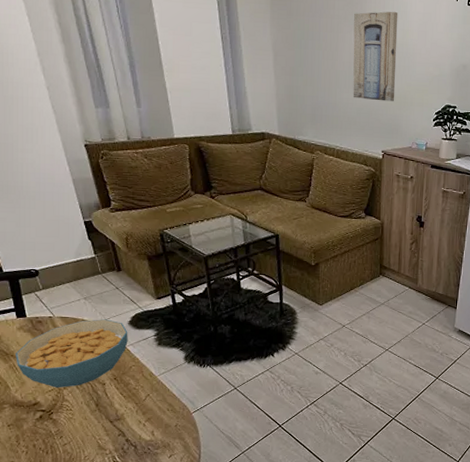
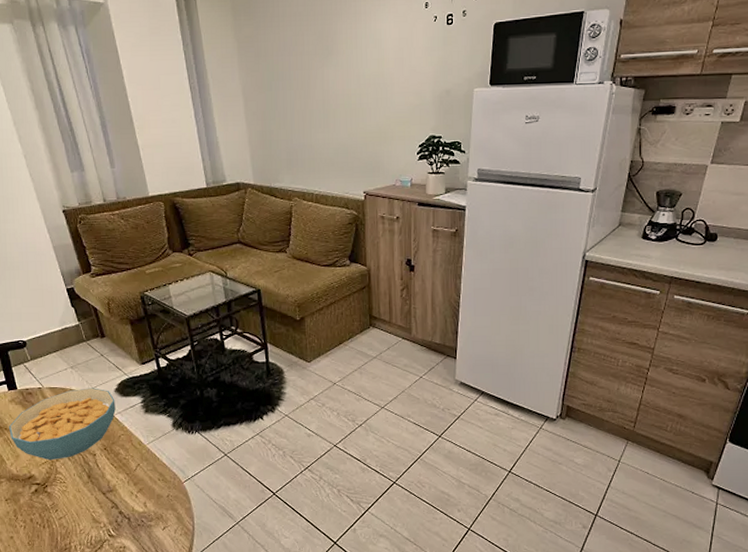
wall art: present [353,11,398,102] -> none [325,40,374,138]

